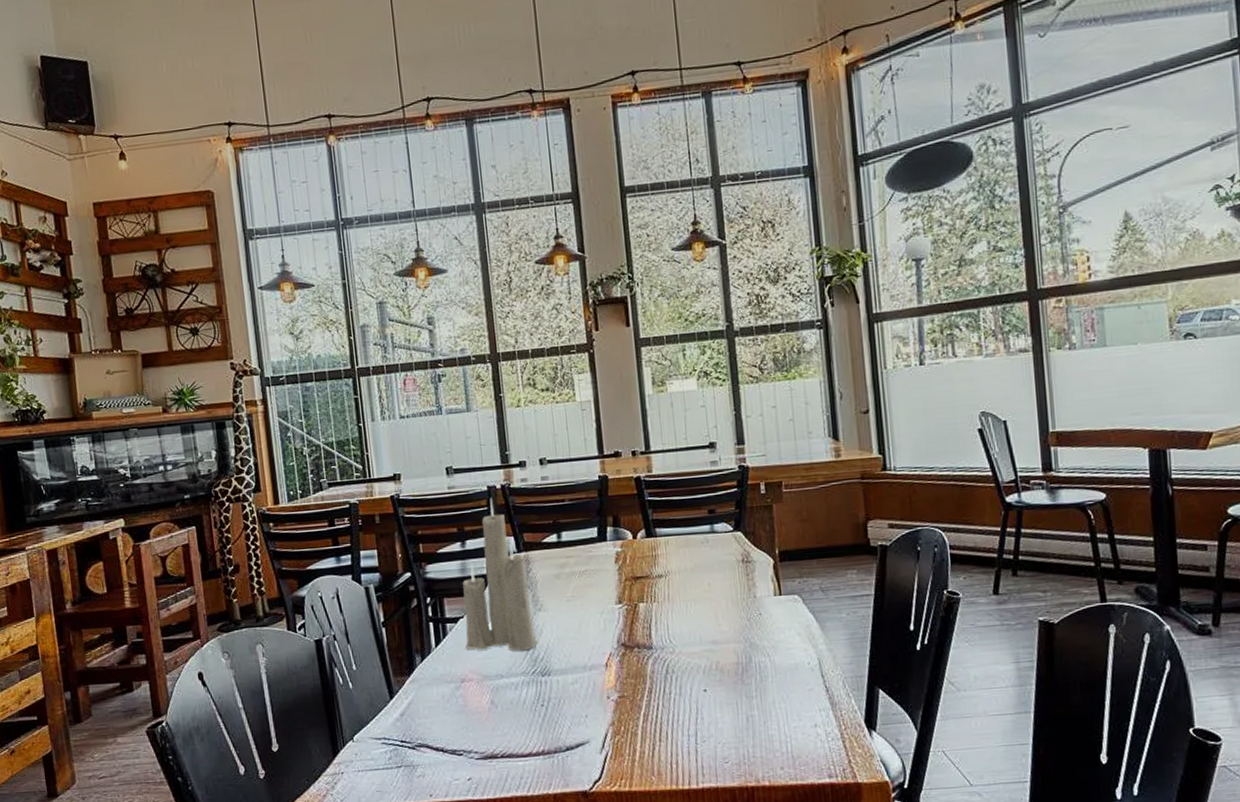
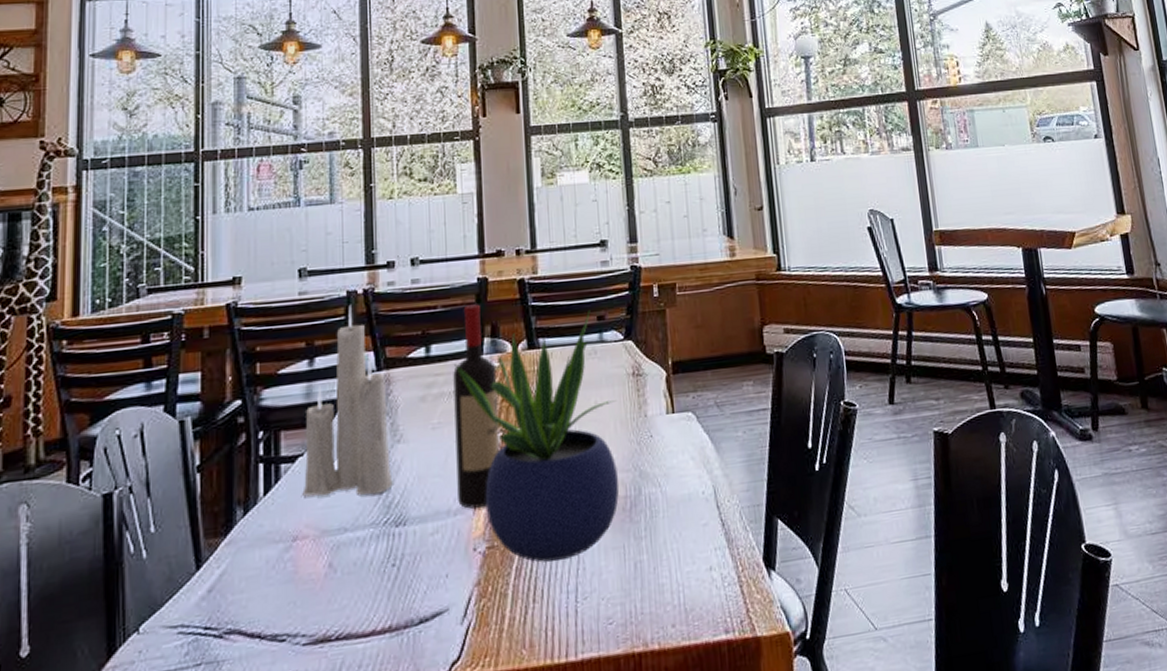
wine bottle: none [582,498,625,666] -> present [453,304,499,509]
potted plant: none [582,505,732,711] -> present [454,311,620,563]

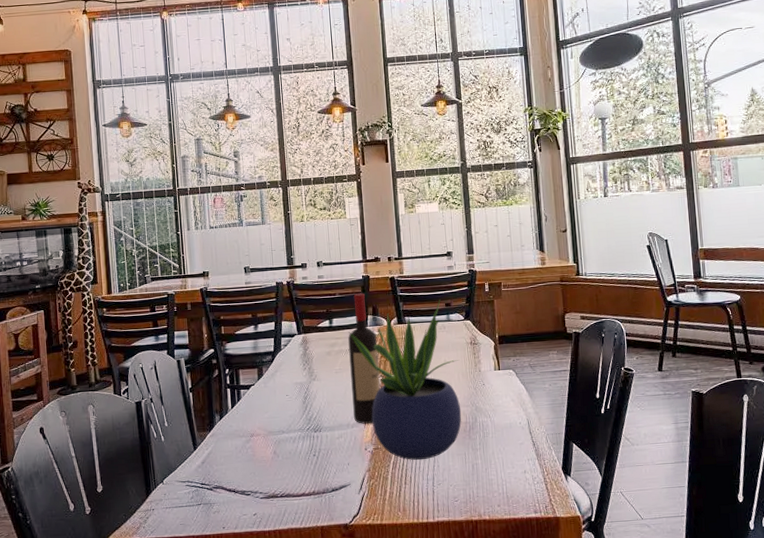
candle: present [302,304,393,497] -> none [254,291,312,412]

